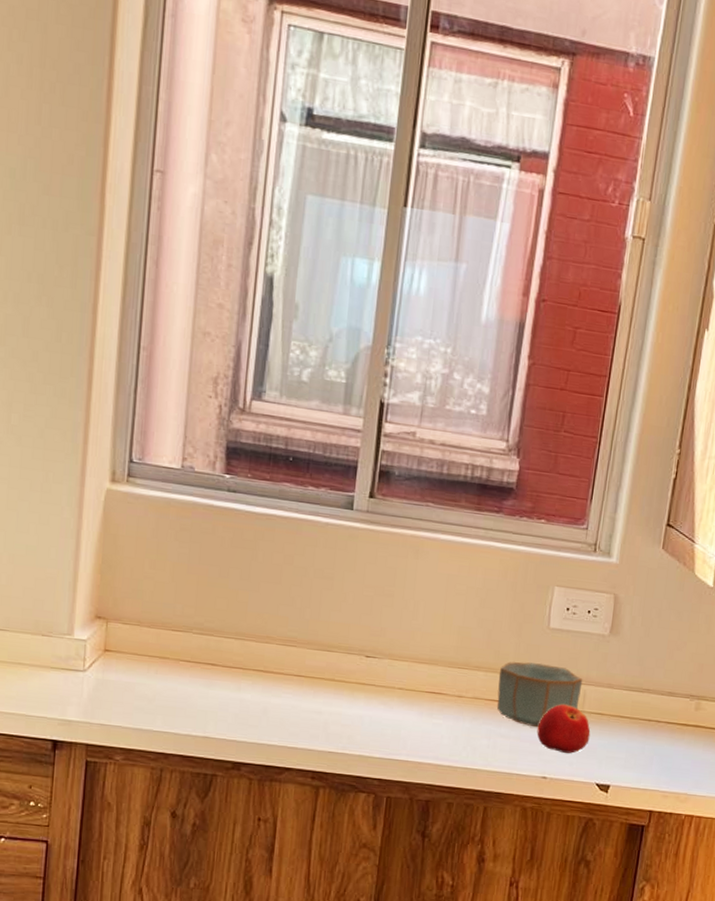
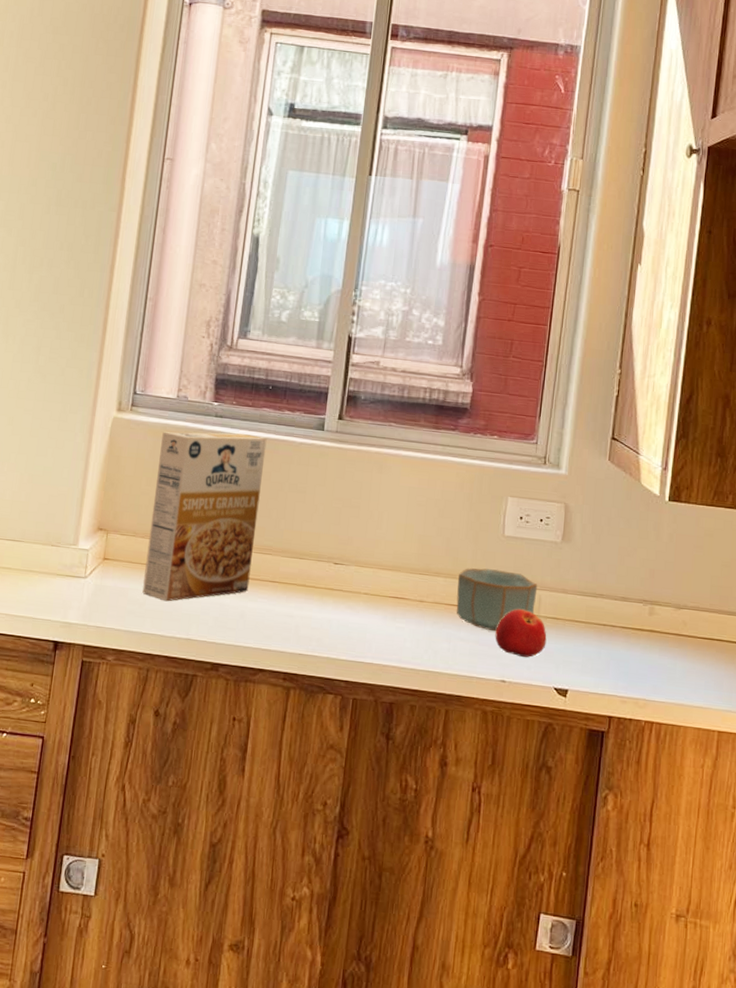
cereal box: none [151,507,288,697] -> present [142,432,267,602]

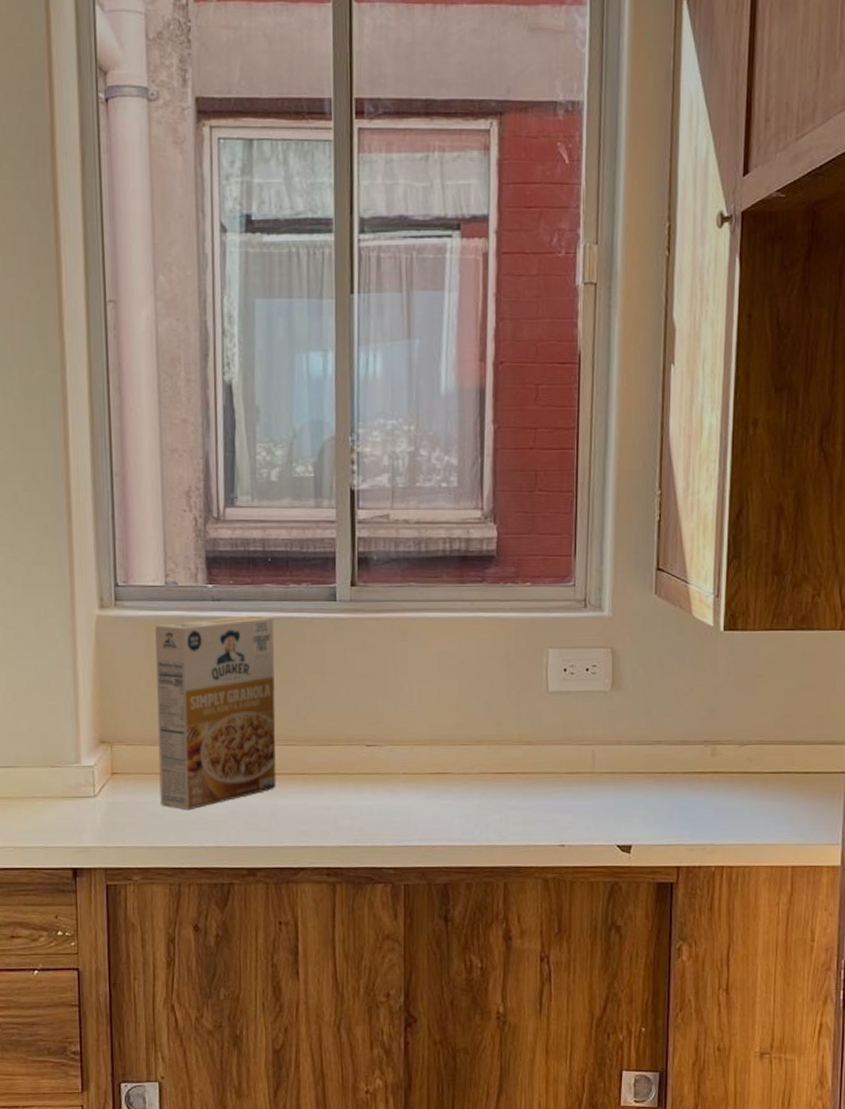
bowl: present [456,568,538,632] -> none [502,729,590,796]
apple: present [495,609,547,657] -> none [549,768,604,818]

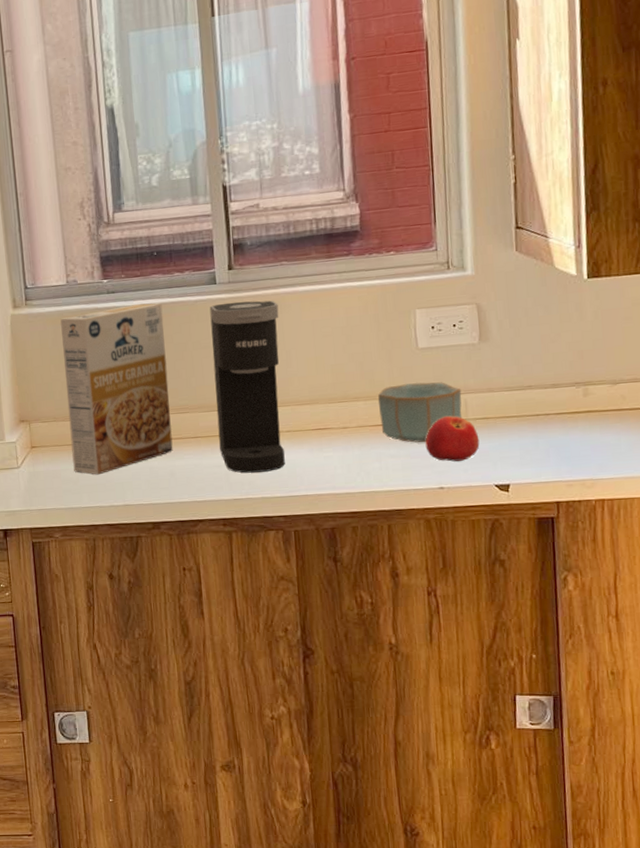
coffee maker: none [327,623,403,818] -> present [209,300,285,473]
bowl: none [502,729,590,796] -> present [378,382,463,443]
apple: none [549,768,604,818] -> present [425,416,480,462]

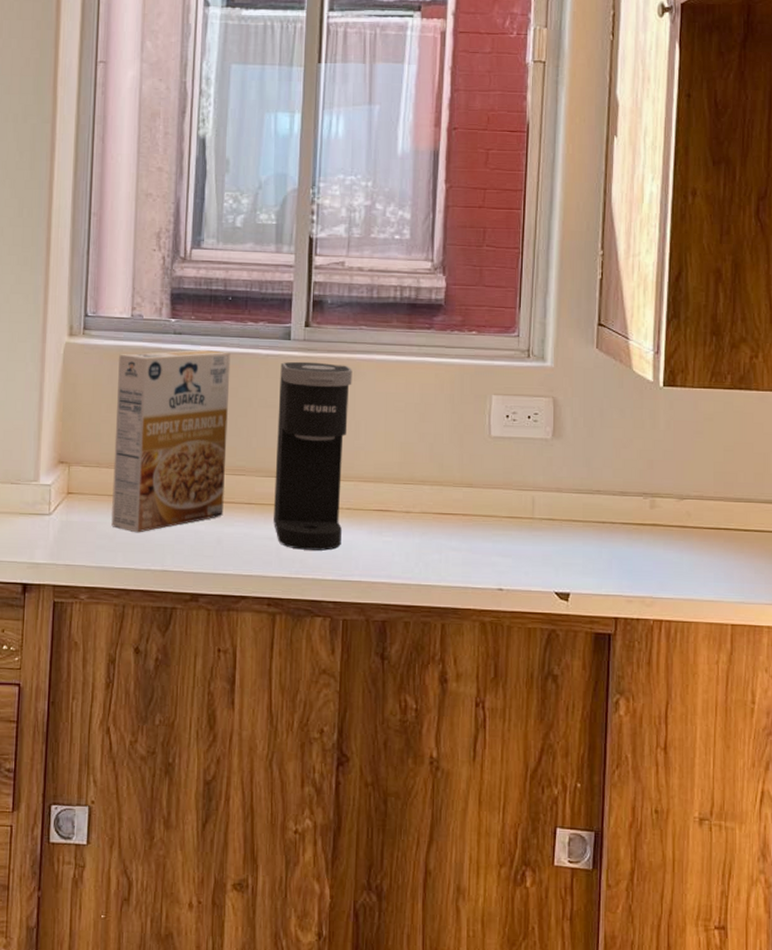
bowl: present [378,382,463,443] -> none [444,472,530,538]
apple: present [425,416,480,462] -> none [488,513,543,562]

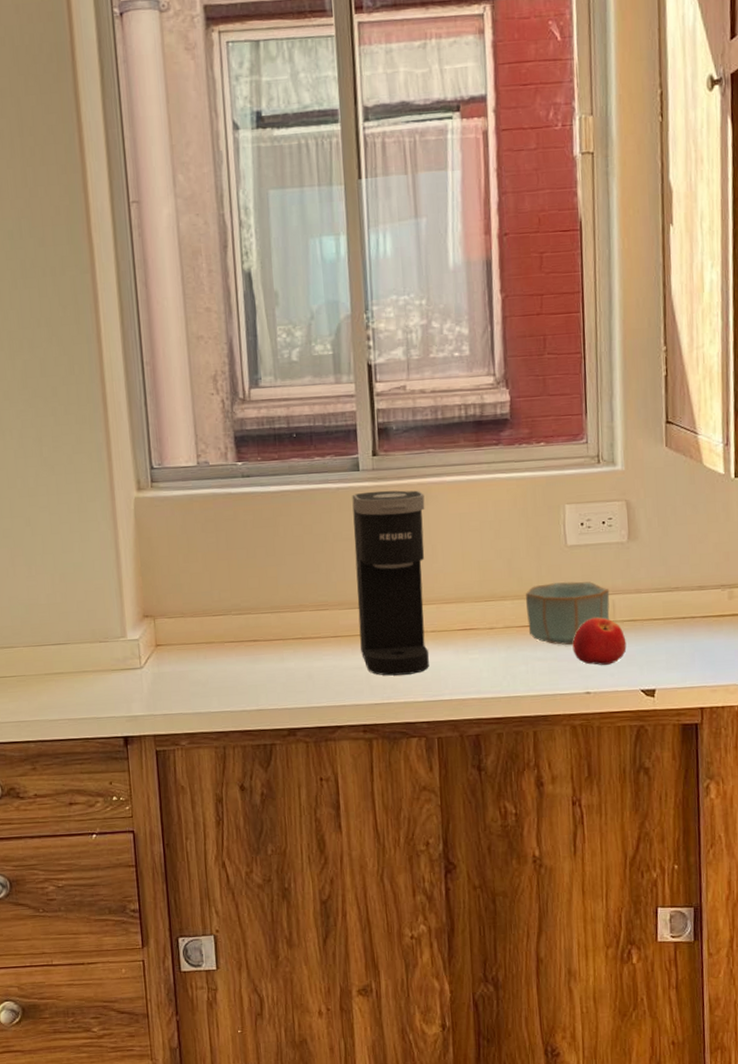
cereal box: present [111,350,231,533] -> none [190,489,311,677]
bowl: none [444,472,530,538] -> present [525,581,610,646]
apple: none [488,513,543,562] -> present [572,617,627,665]

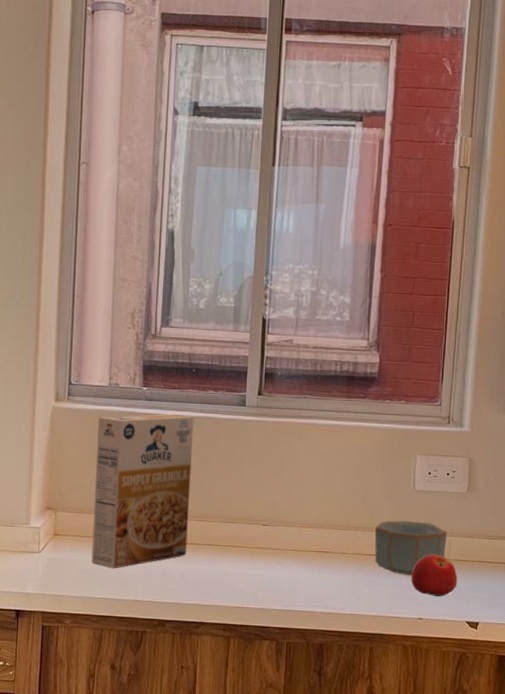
cereal box: none [190,489,311,677] -> present [91,414,194,569]
coffee maker: present [352,490,429,676] -> none [229,425,298,585]

